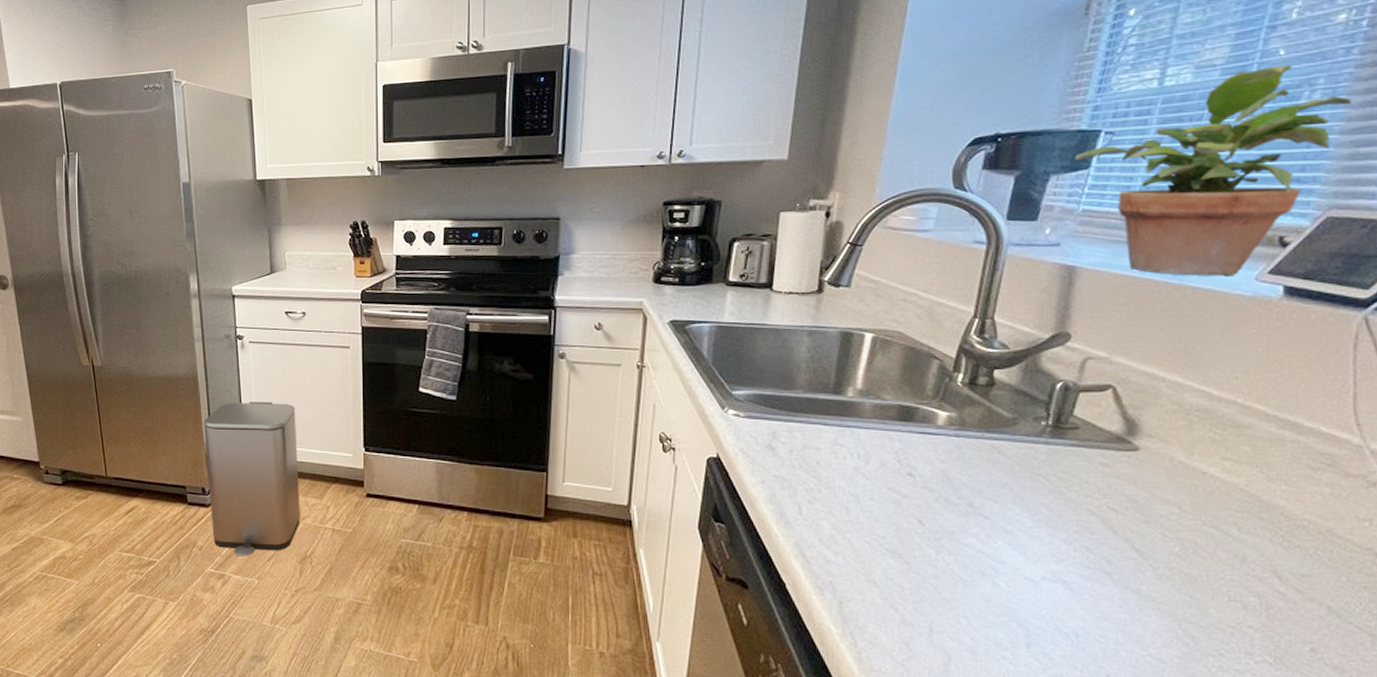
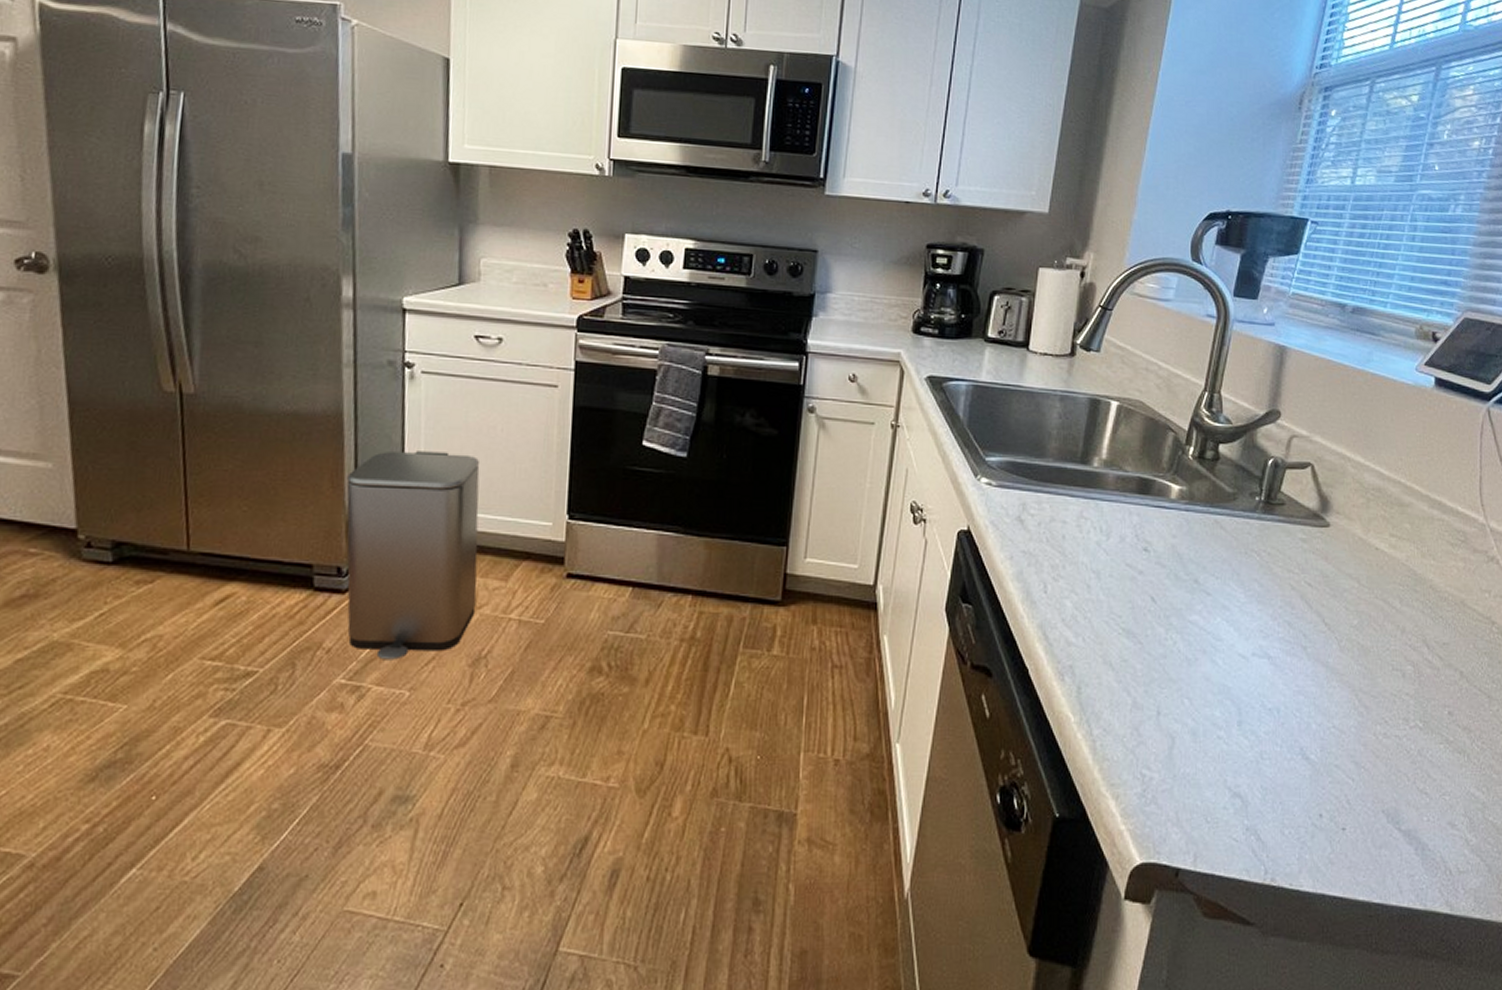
potted plant: present [1075,65,1352,276] -> none [1288,179,1481,364]

